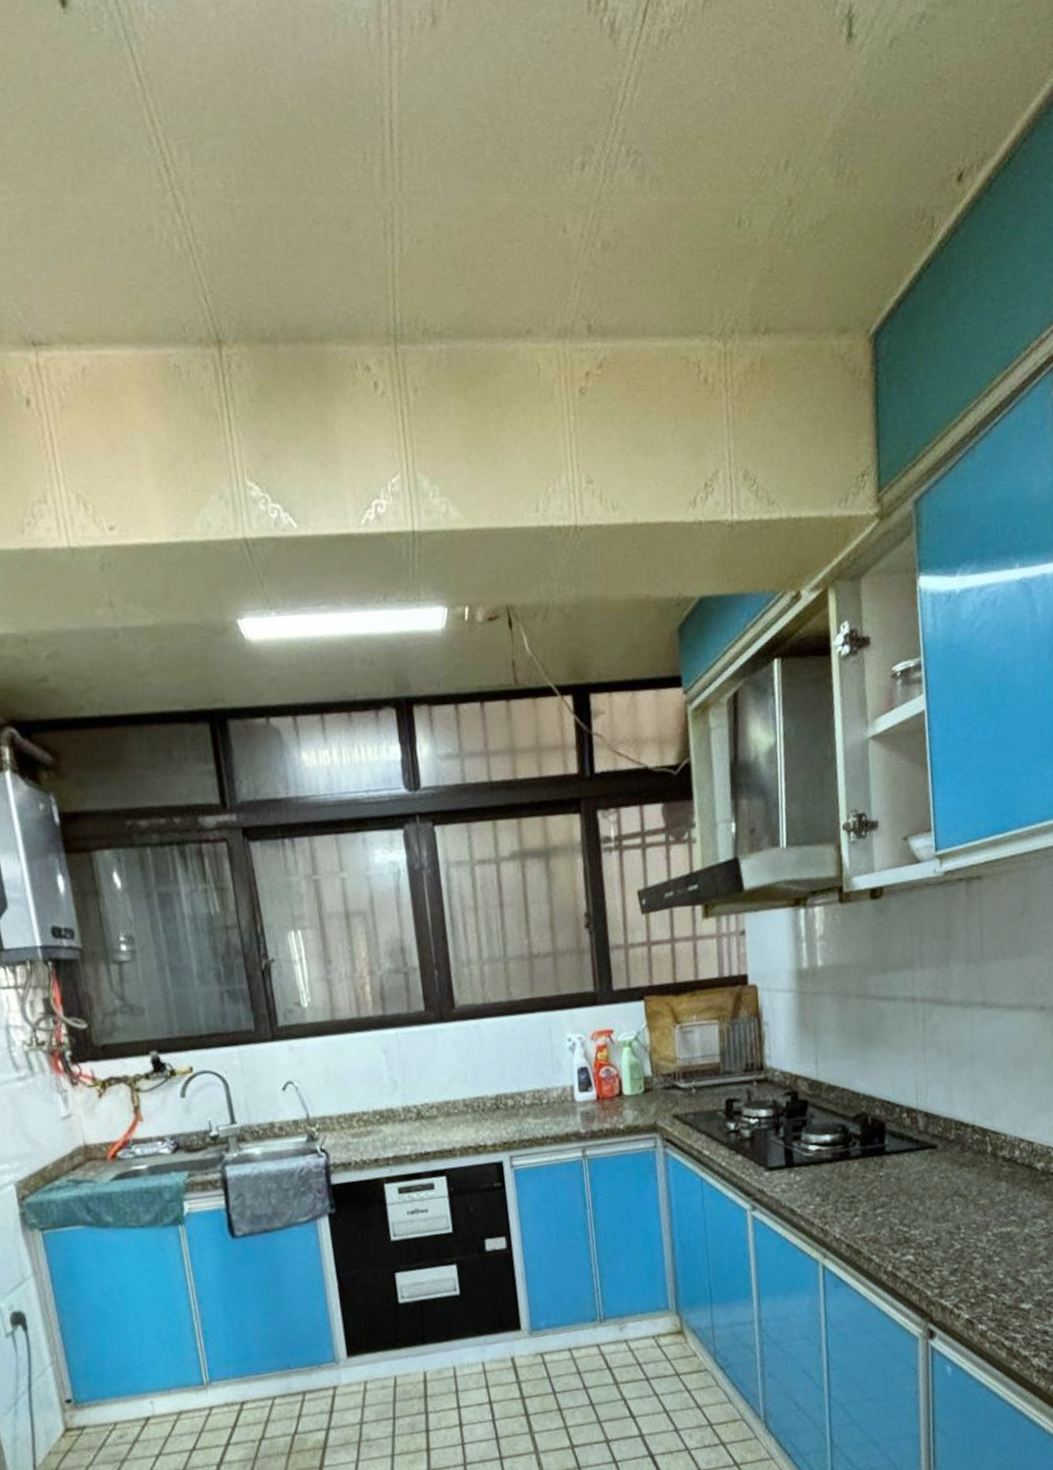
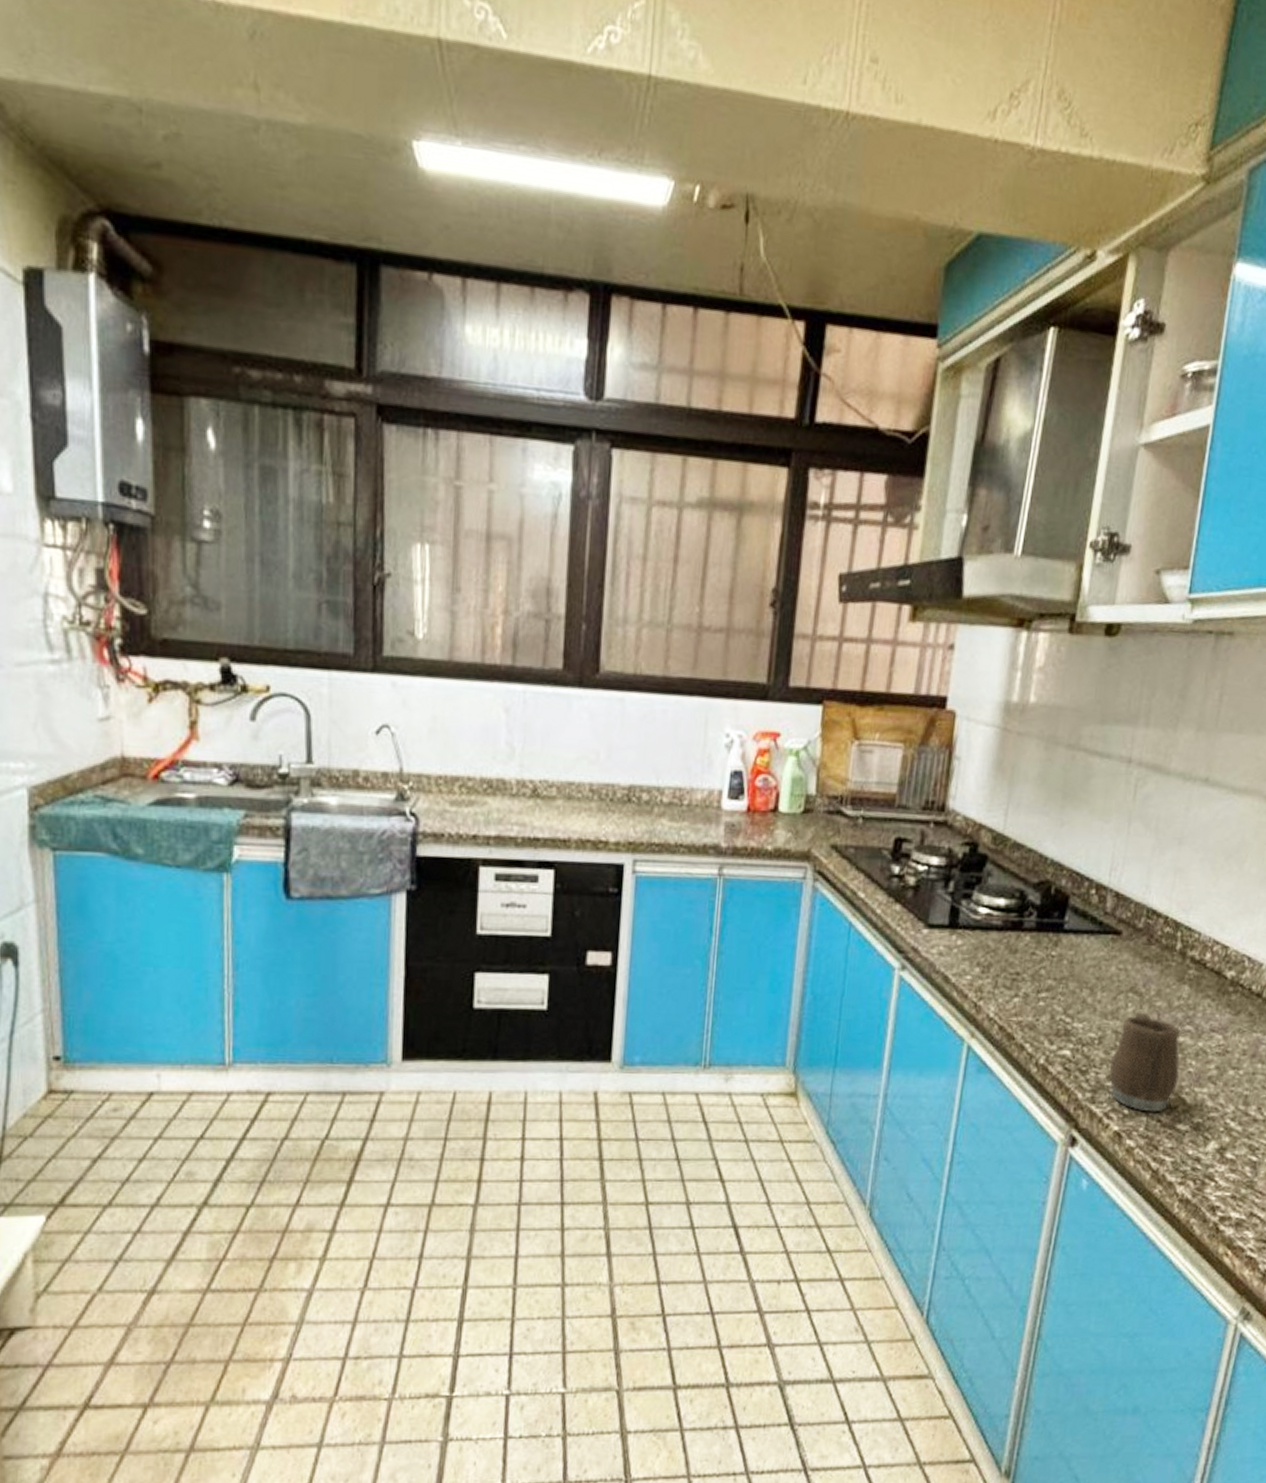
mug: none [950,1212,1014,1298] -> present [1110,1012,1180,1112]

